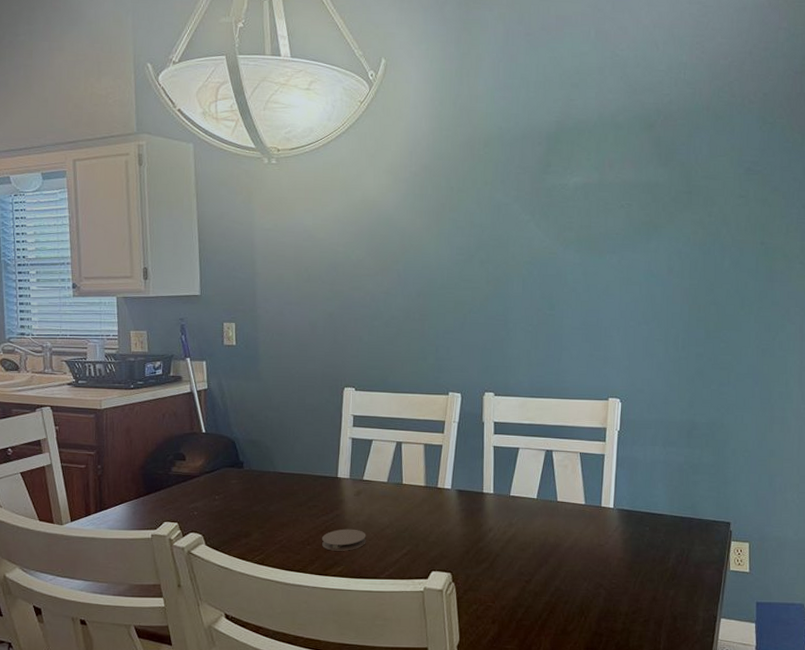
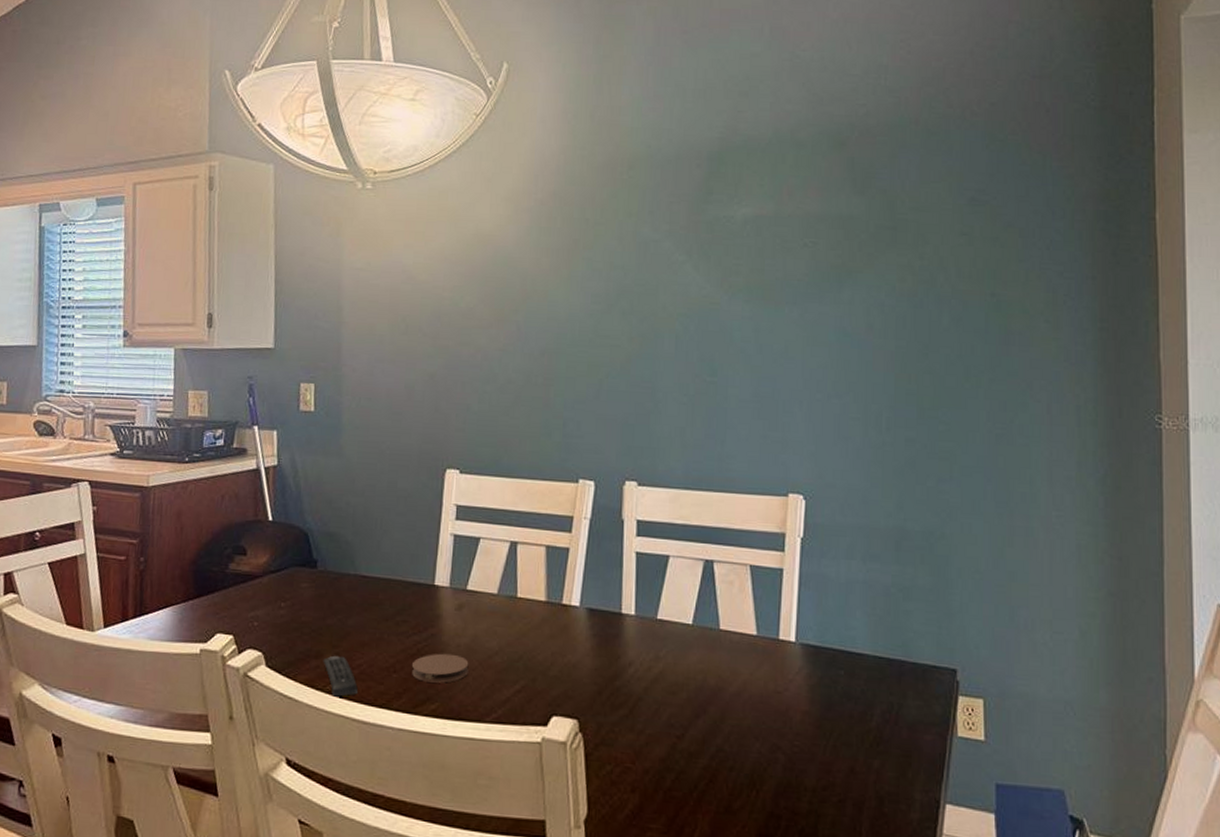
remote control: none [251,534,280,566] -> present [323,655,358,698]

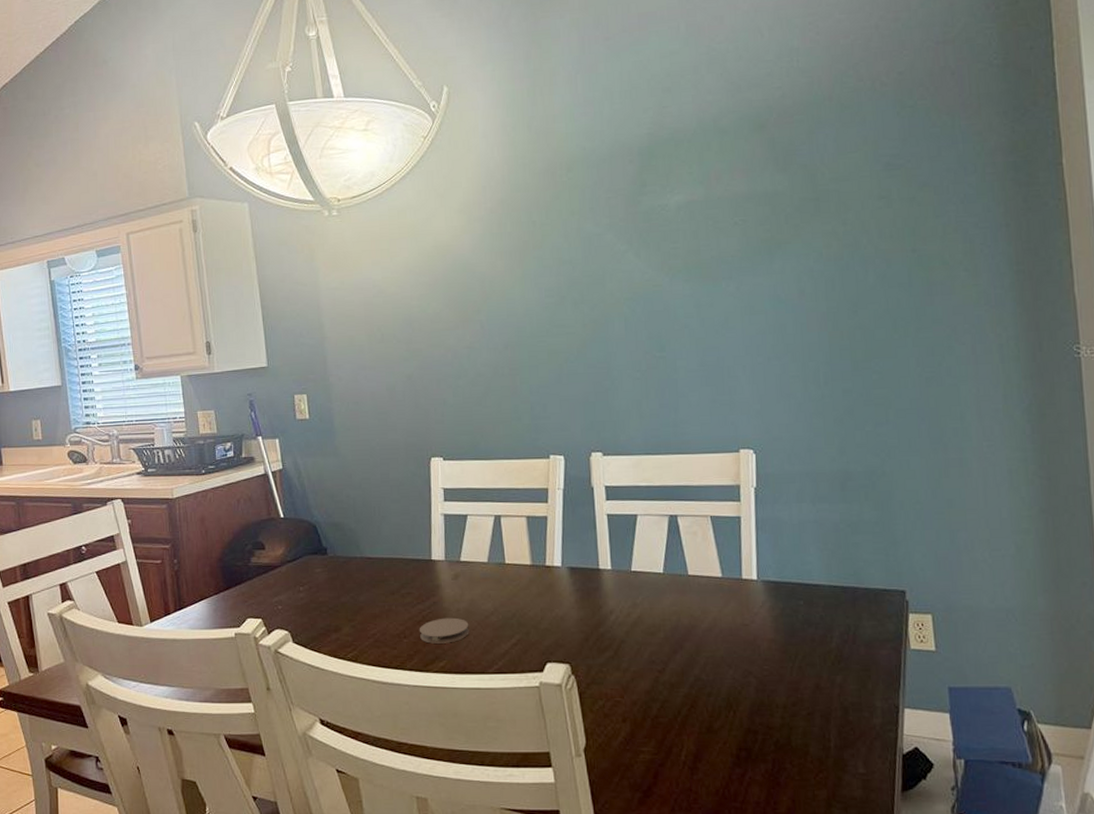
remote control: present [323,655,358,698] -> none [342,628,375,664]

